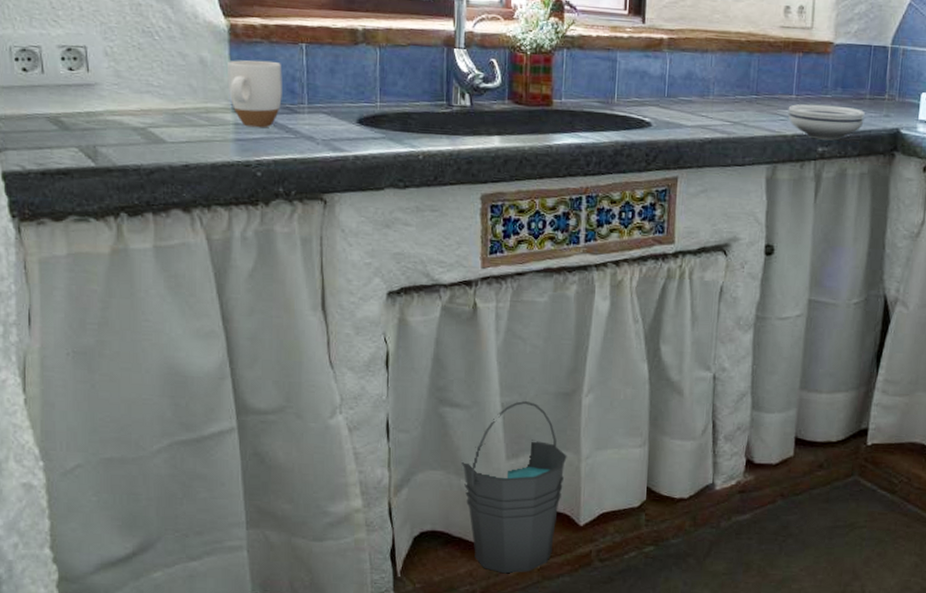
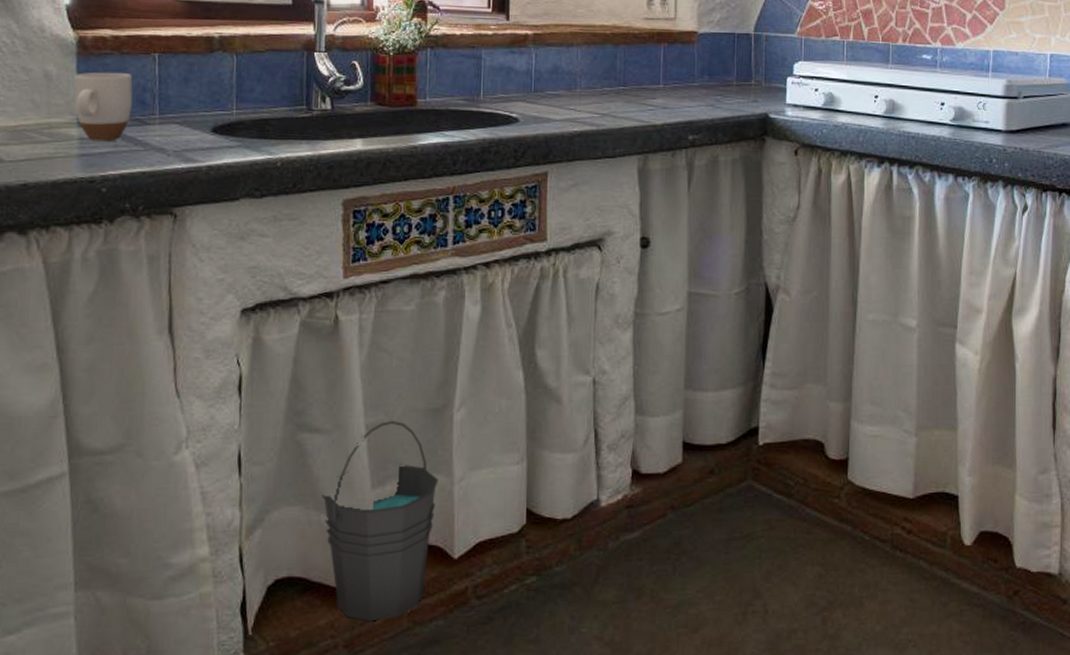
bowl: present [788,104,865,141] -> none [656,92,733,128]

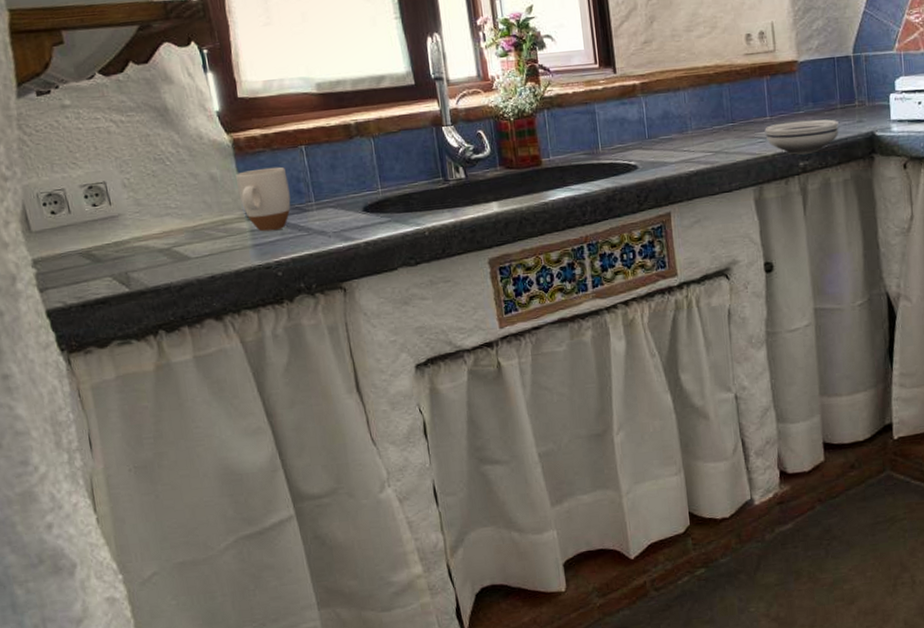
bucket: present [321,421,439,622] -> none [509,448,609,616]
bowl: none [656,92,733,128] -> present [764,119,839,155]

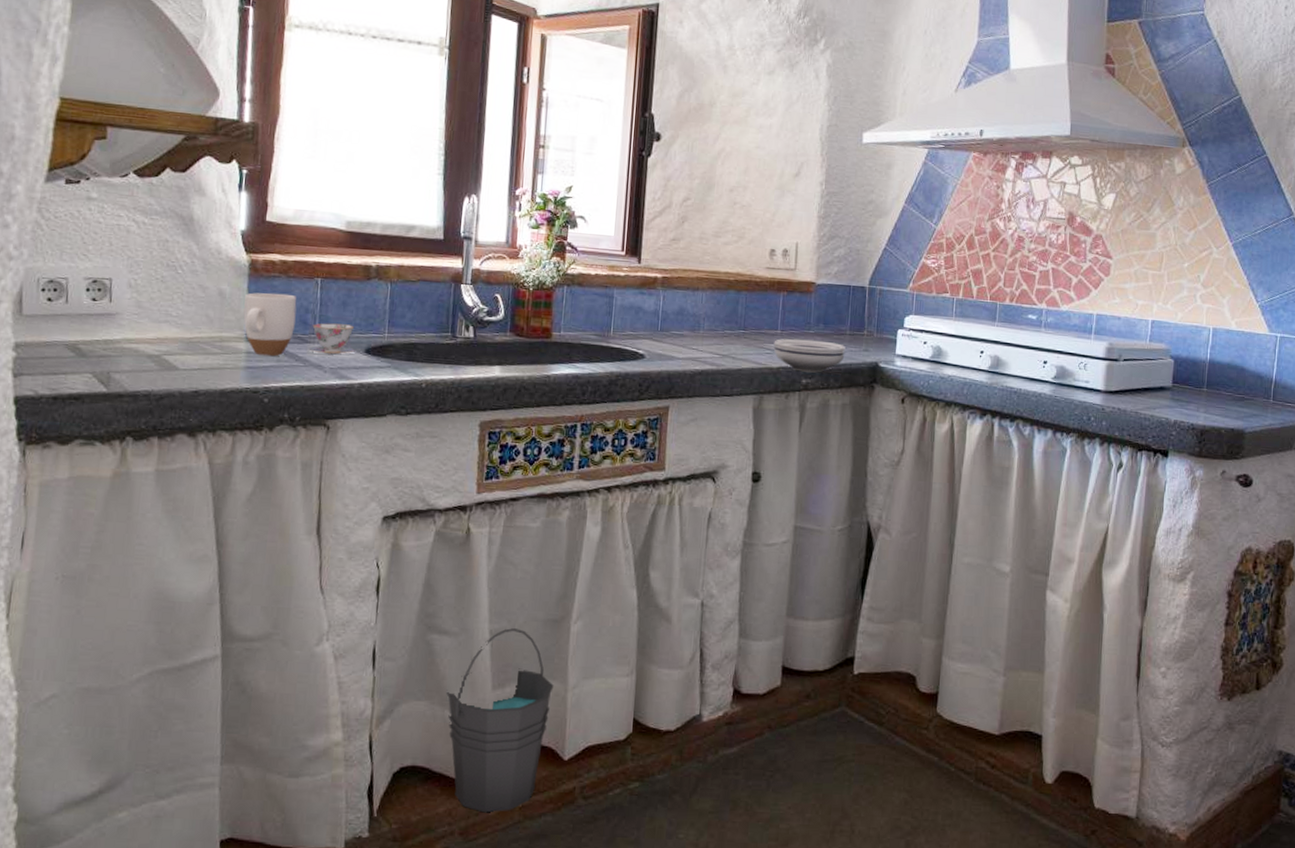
teacup: none [307,186,354,220] -> present [308,323,355,355]
bucket: none [509,448,609,616] -> present [446,628,554,813]

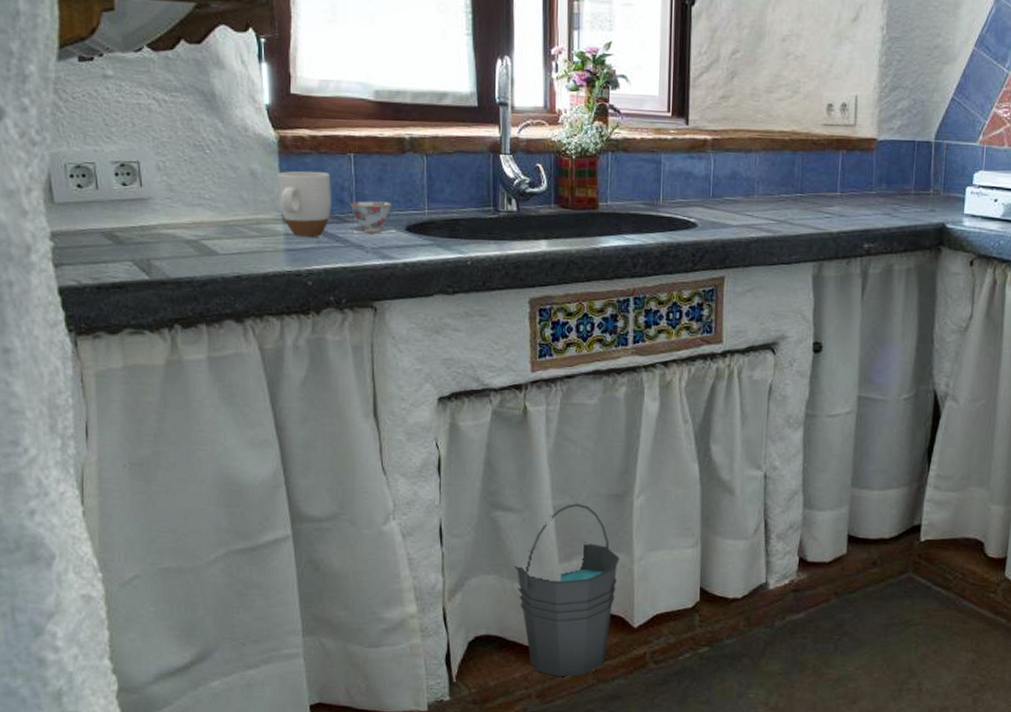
bowl: present [773,338,846,373] -> none [833,200,910,237]

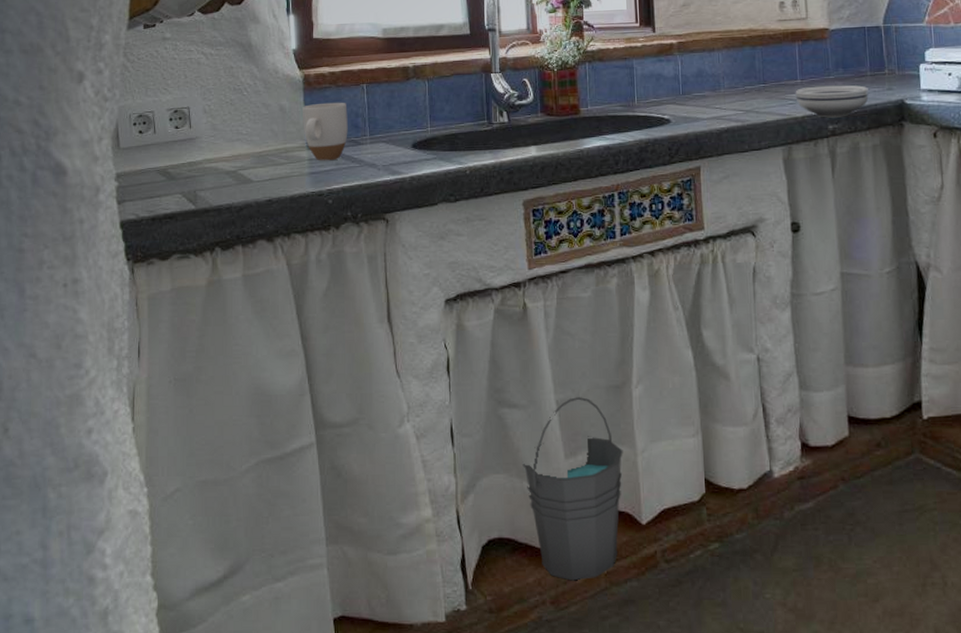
teacup: present [348,201,396,234] -> none [362,123,403,153]
bowl: none [833,200,910,237] -> present [795,85,869,118]

